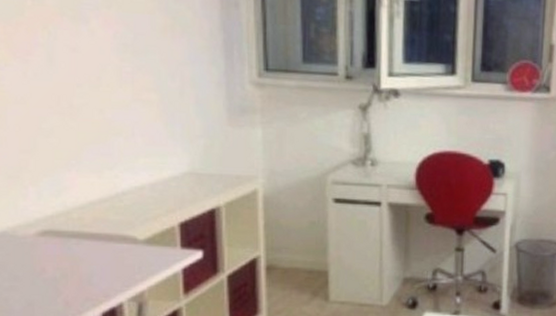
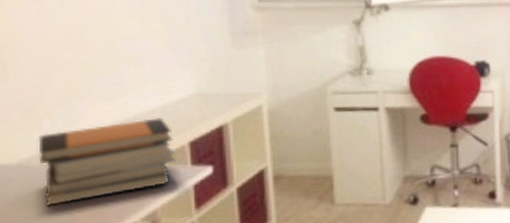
book stack: none [23,194,165,278] -> present [38,117,176,206]

